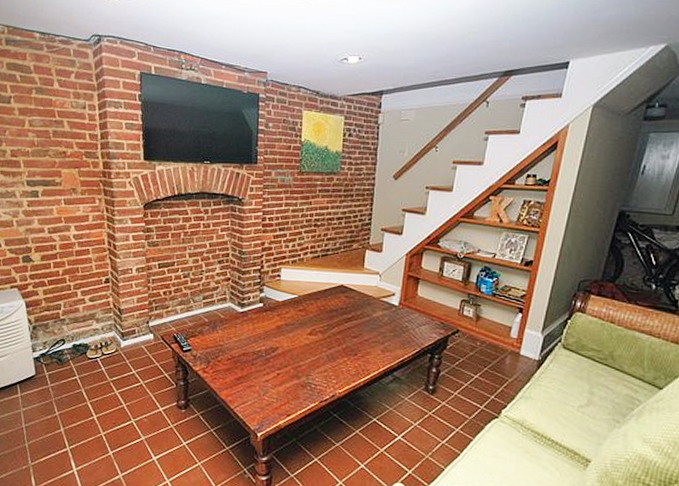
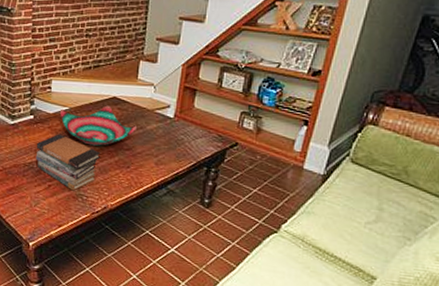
book stack: none [264,321,329,379] -> present [35,134,101,191]
decorative bowl: none [288,293,363,335] -> present [59,105,136,147]

